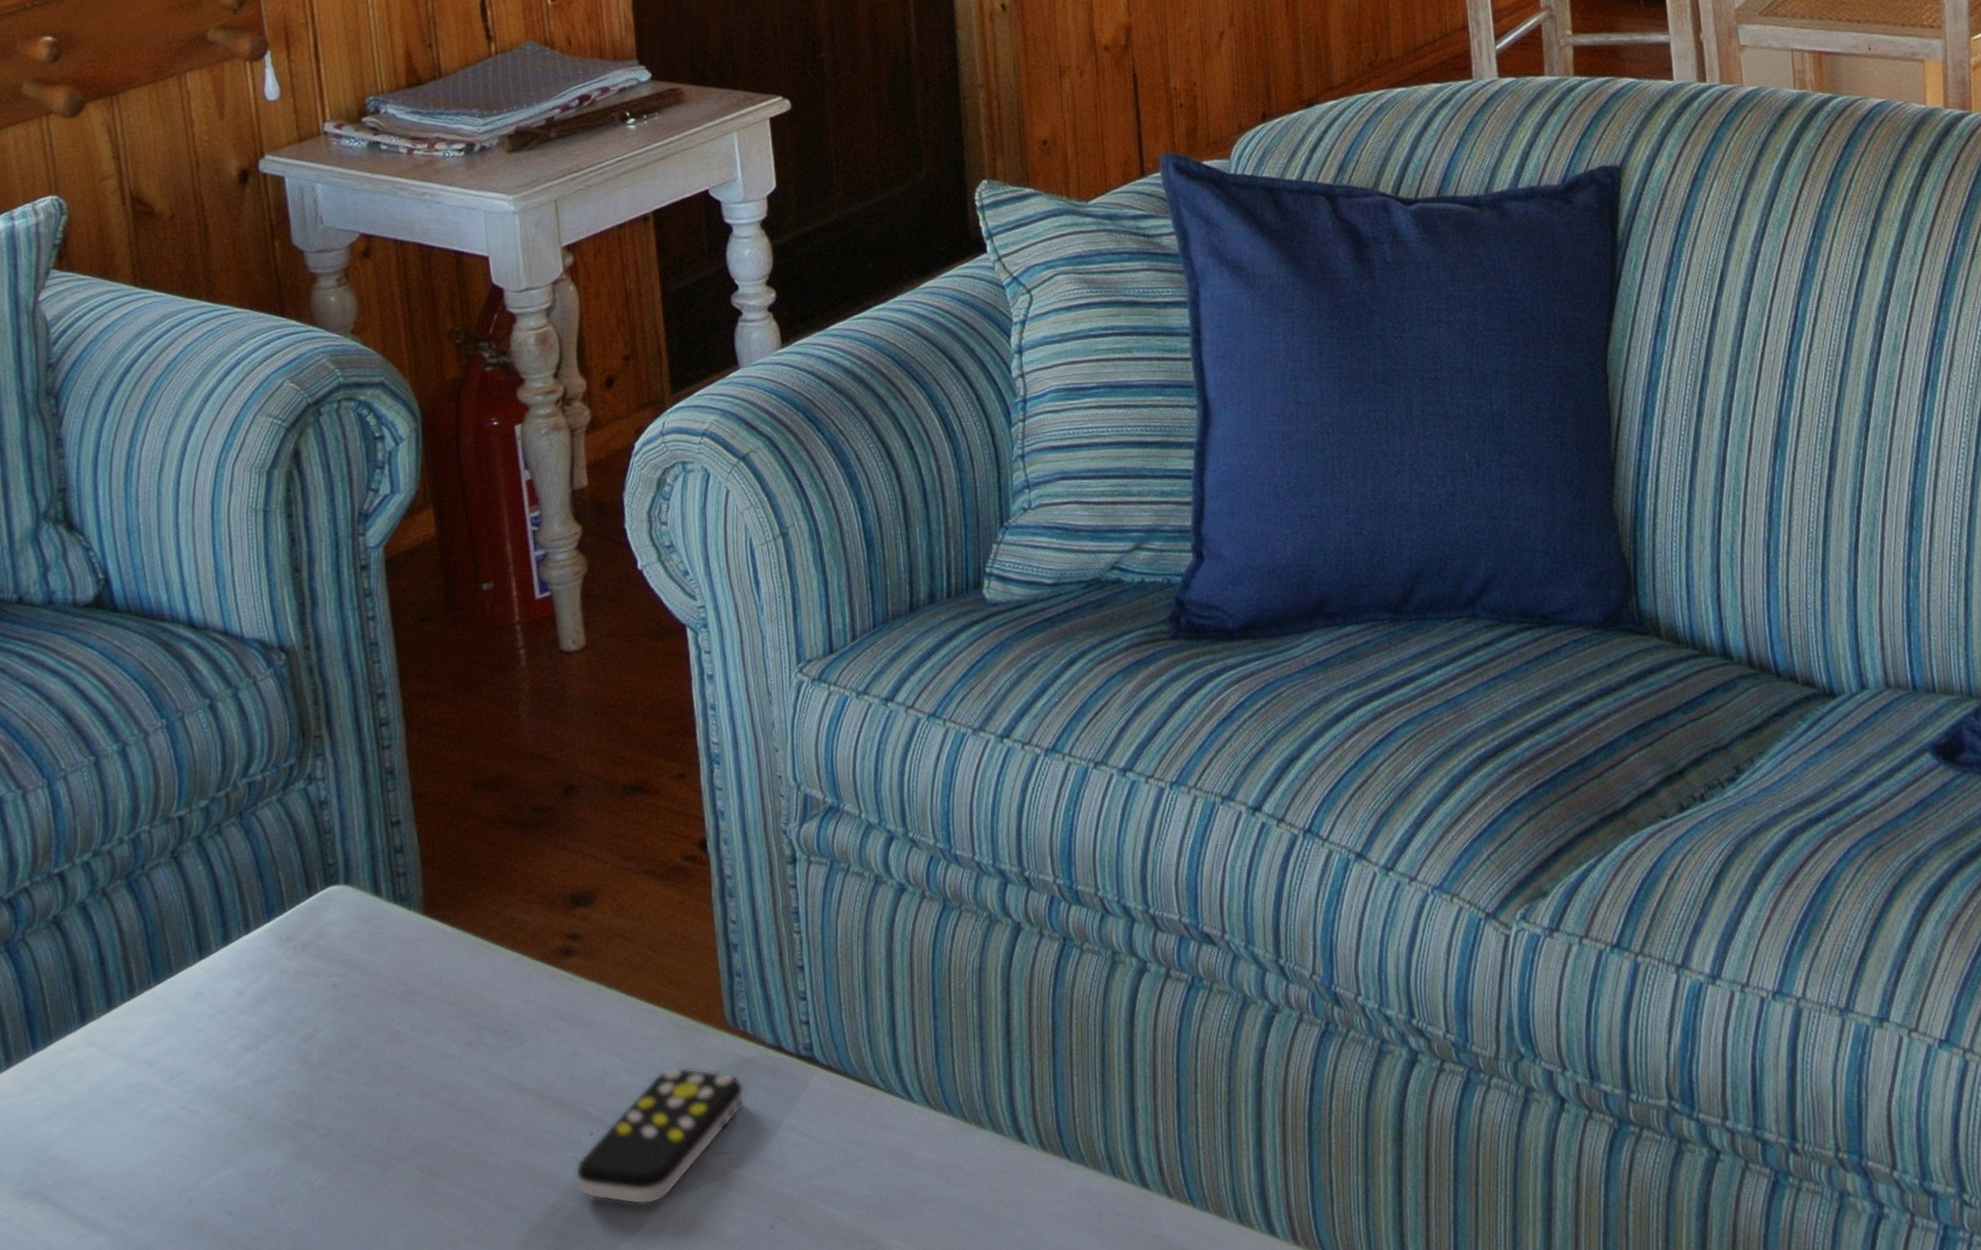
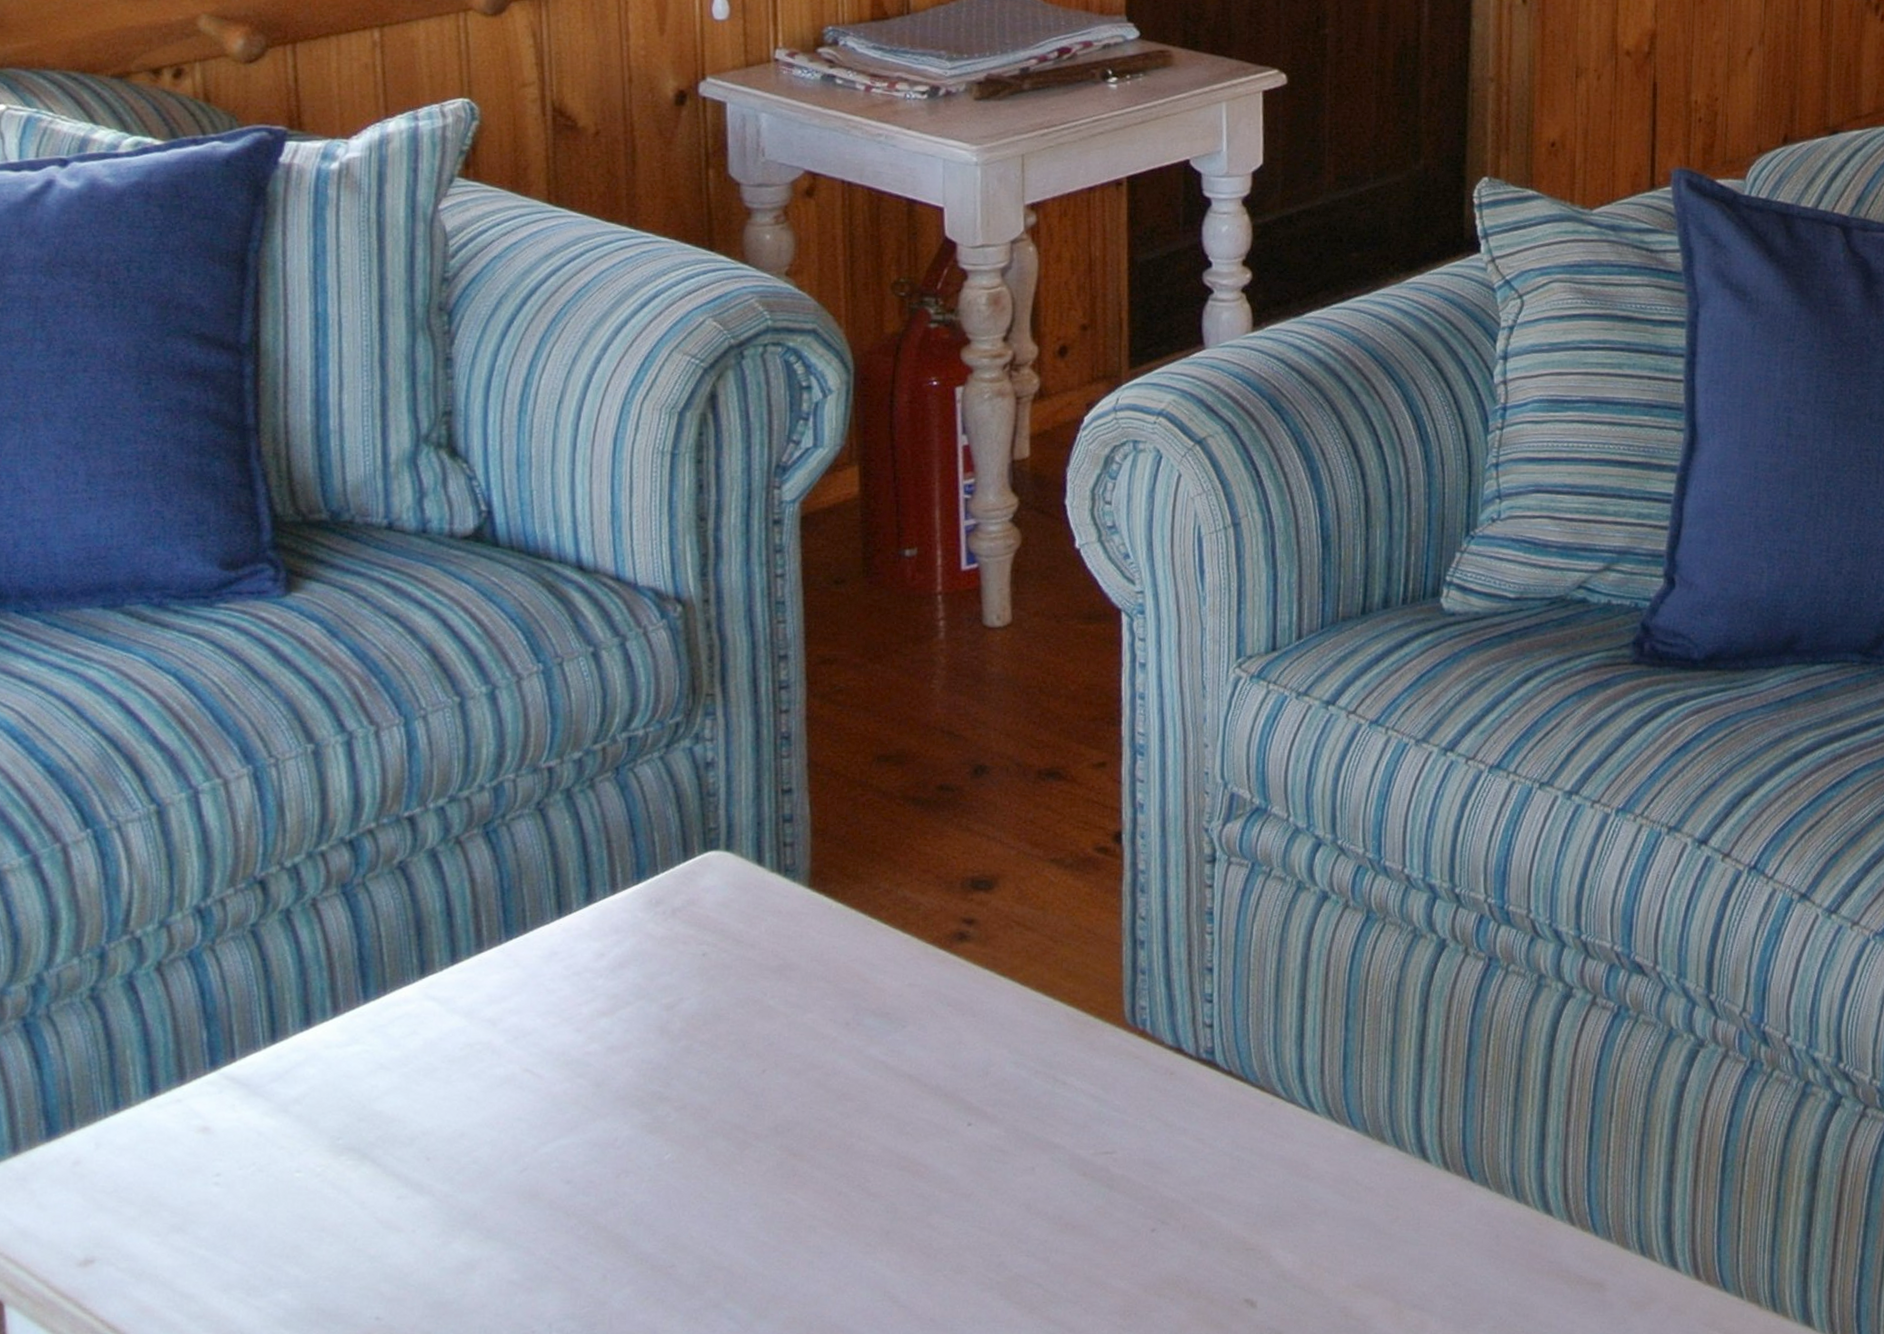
remote control: present [575,1067,745,1205] -> none [948,1061,1138,1200]

